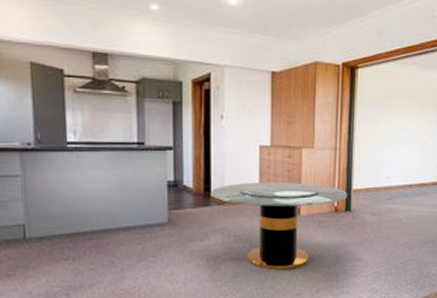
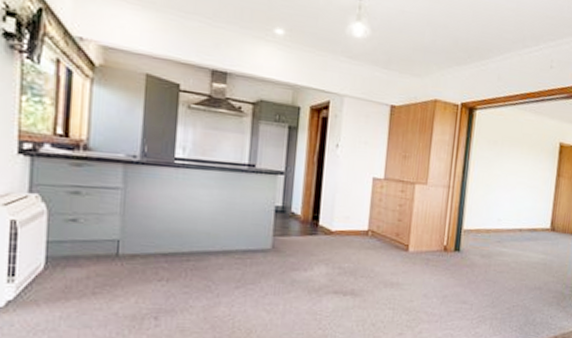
dining table: present [211,182,347,271] -> none [319,214,457,308]

